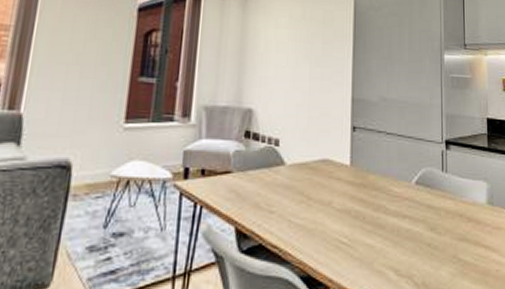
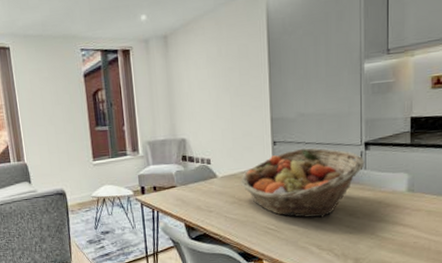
fruit basket: none [312,139,446,231] -> present [241,148,365,218]

